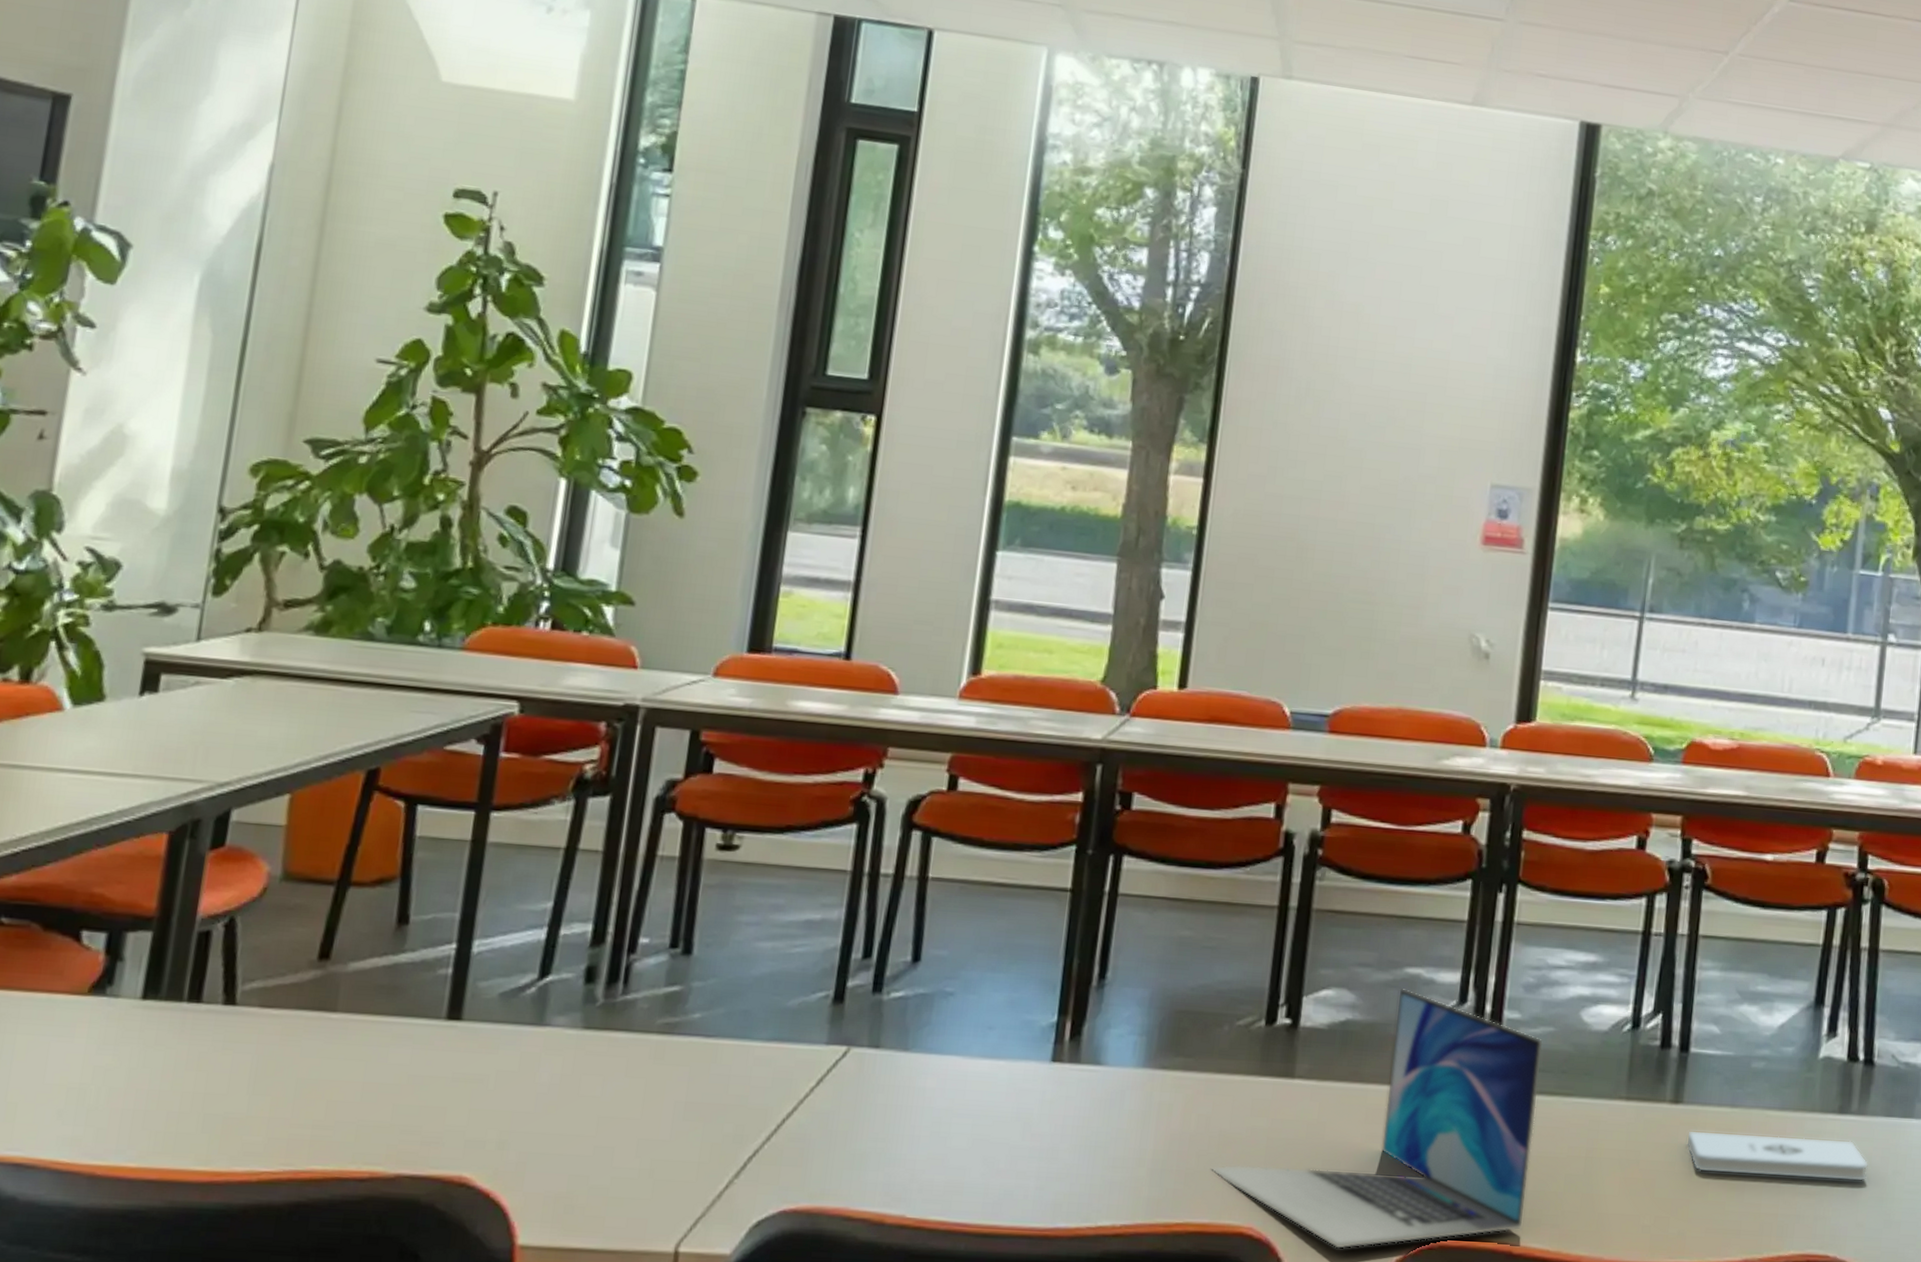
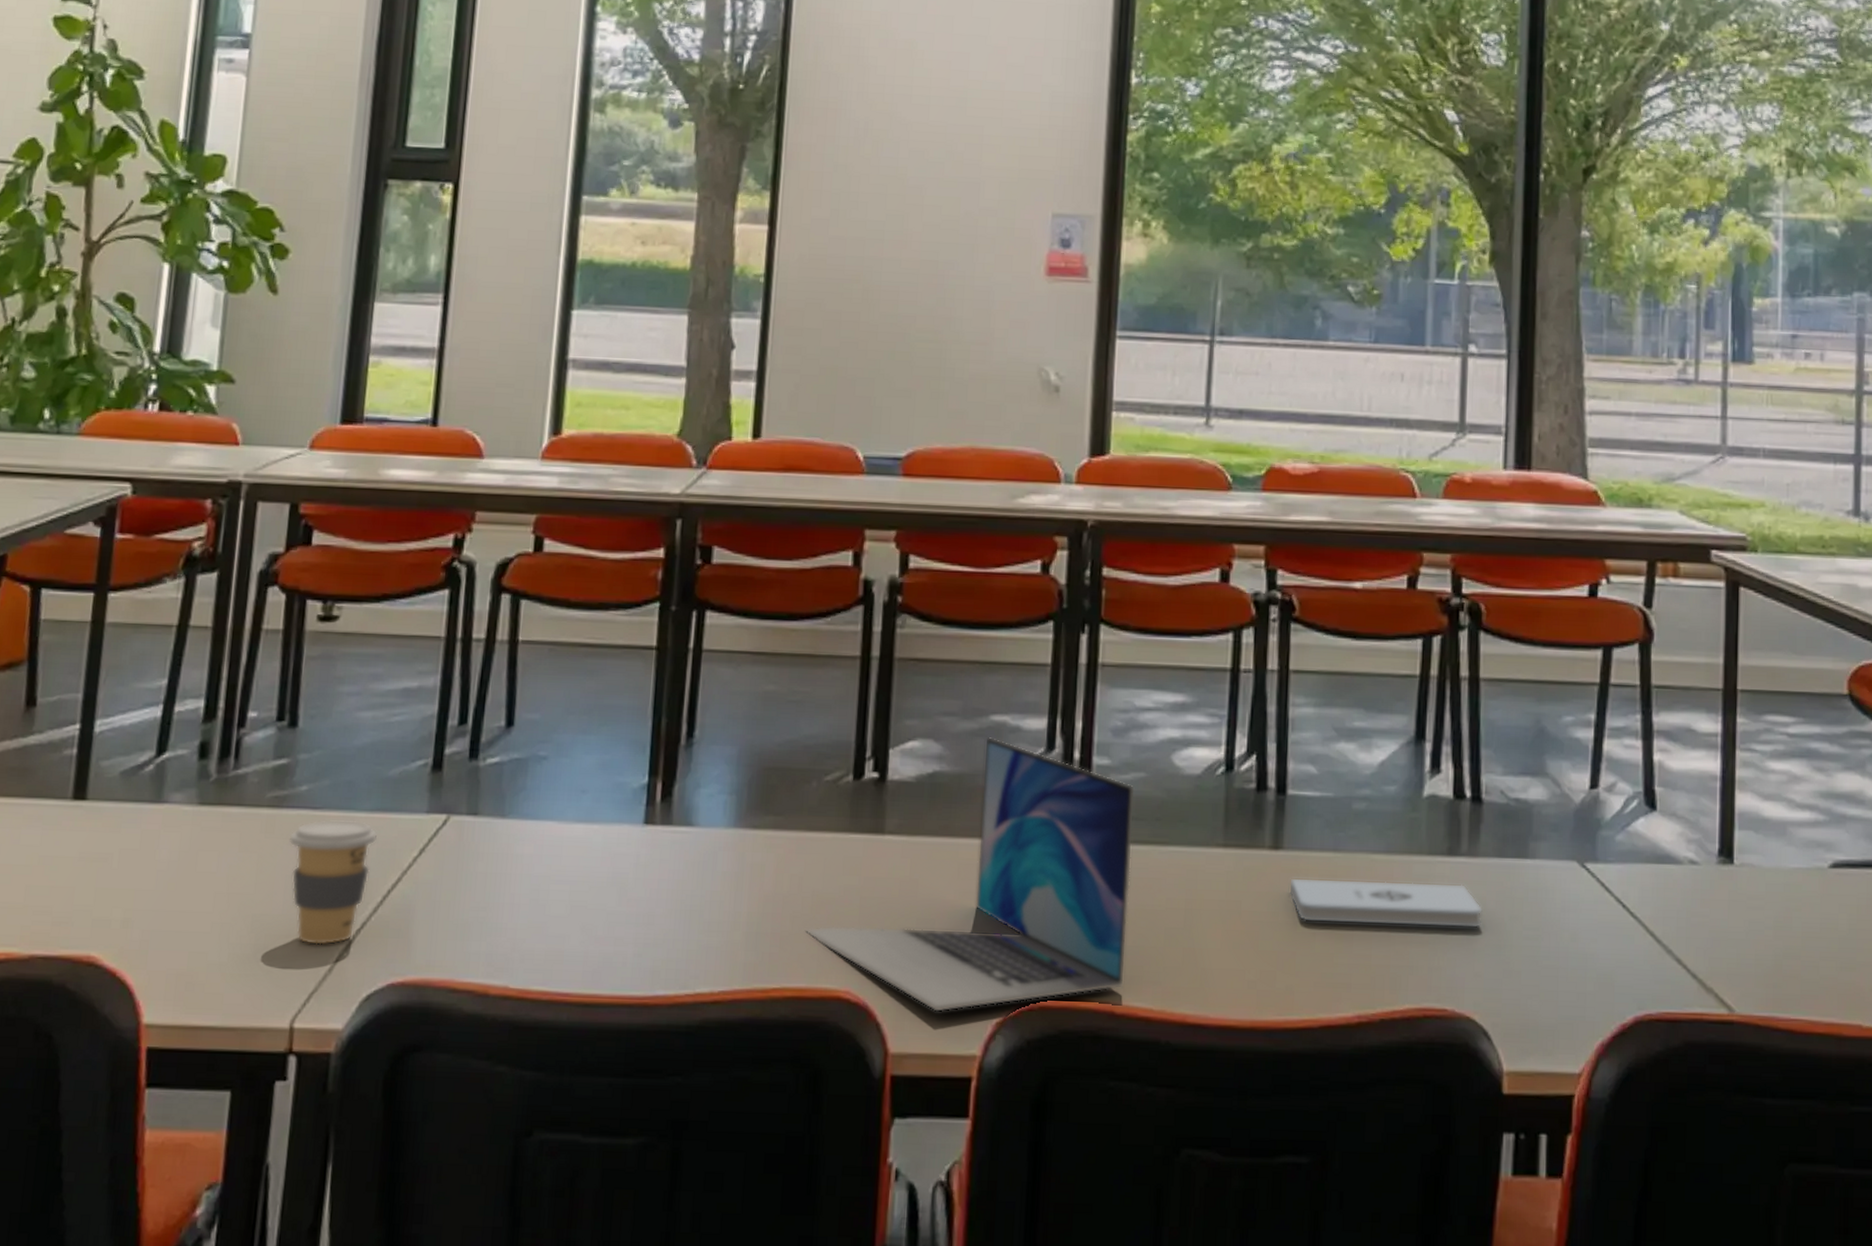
coffee cup: none [679,1047,774,1171] -> present [289,819,378,945]

